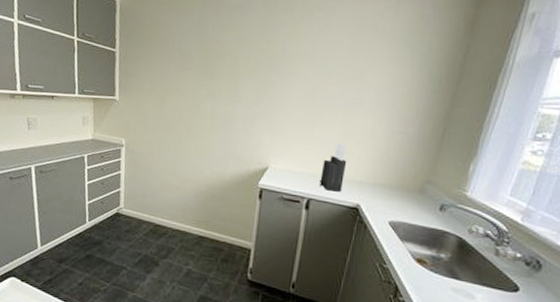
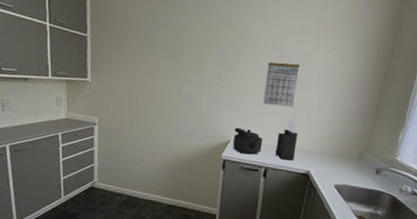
kettle: none [271,152,306,184] -> present [233,127,263,155]
calendar: none [306,80,351,131] -> present [263,62,300,107]

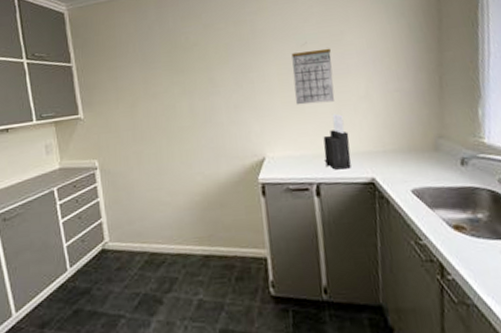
kettle: present [233,127,263,155] -> none [267,139,307,172]

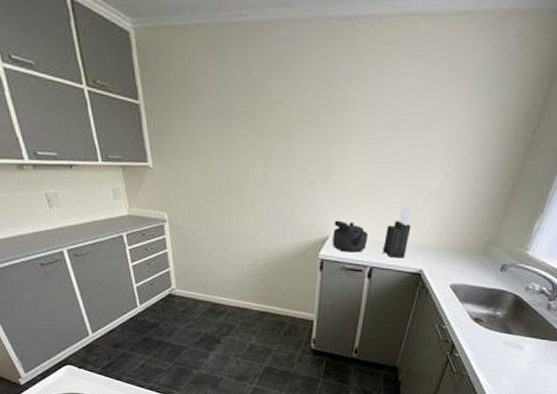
kettle: none [267,139,307,172] -> present [332,220,369,253]
calendar: present [291,48,335,105] -> none [369,133,420,193]

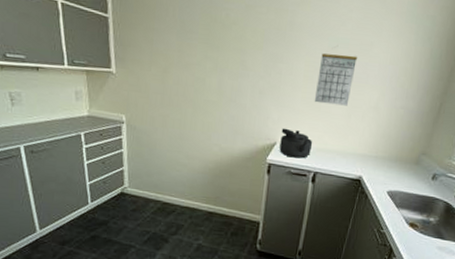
calendar: none [369,133,420,193] -> present [314,53,358,106]
knife block: present [383,205,411,258] -> none [326,116,352,165]

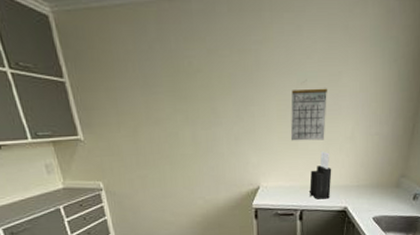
kettle: present [279,128,313,159] -> none [263,171,296,199]
knife block: none [326,116,352,165] -> present [310,151,332,200]

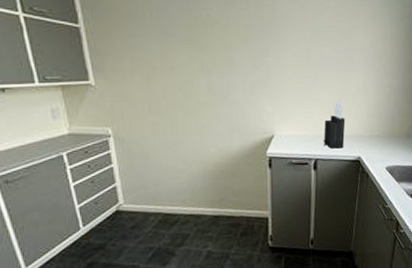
calendar: present [290,88,328,141] -> none [305,42,341,91]

